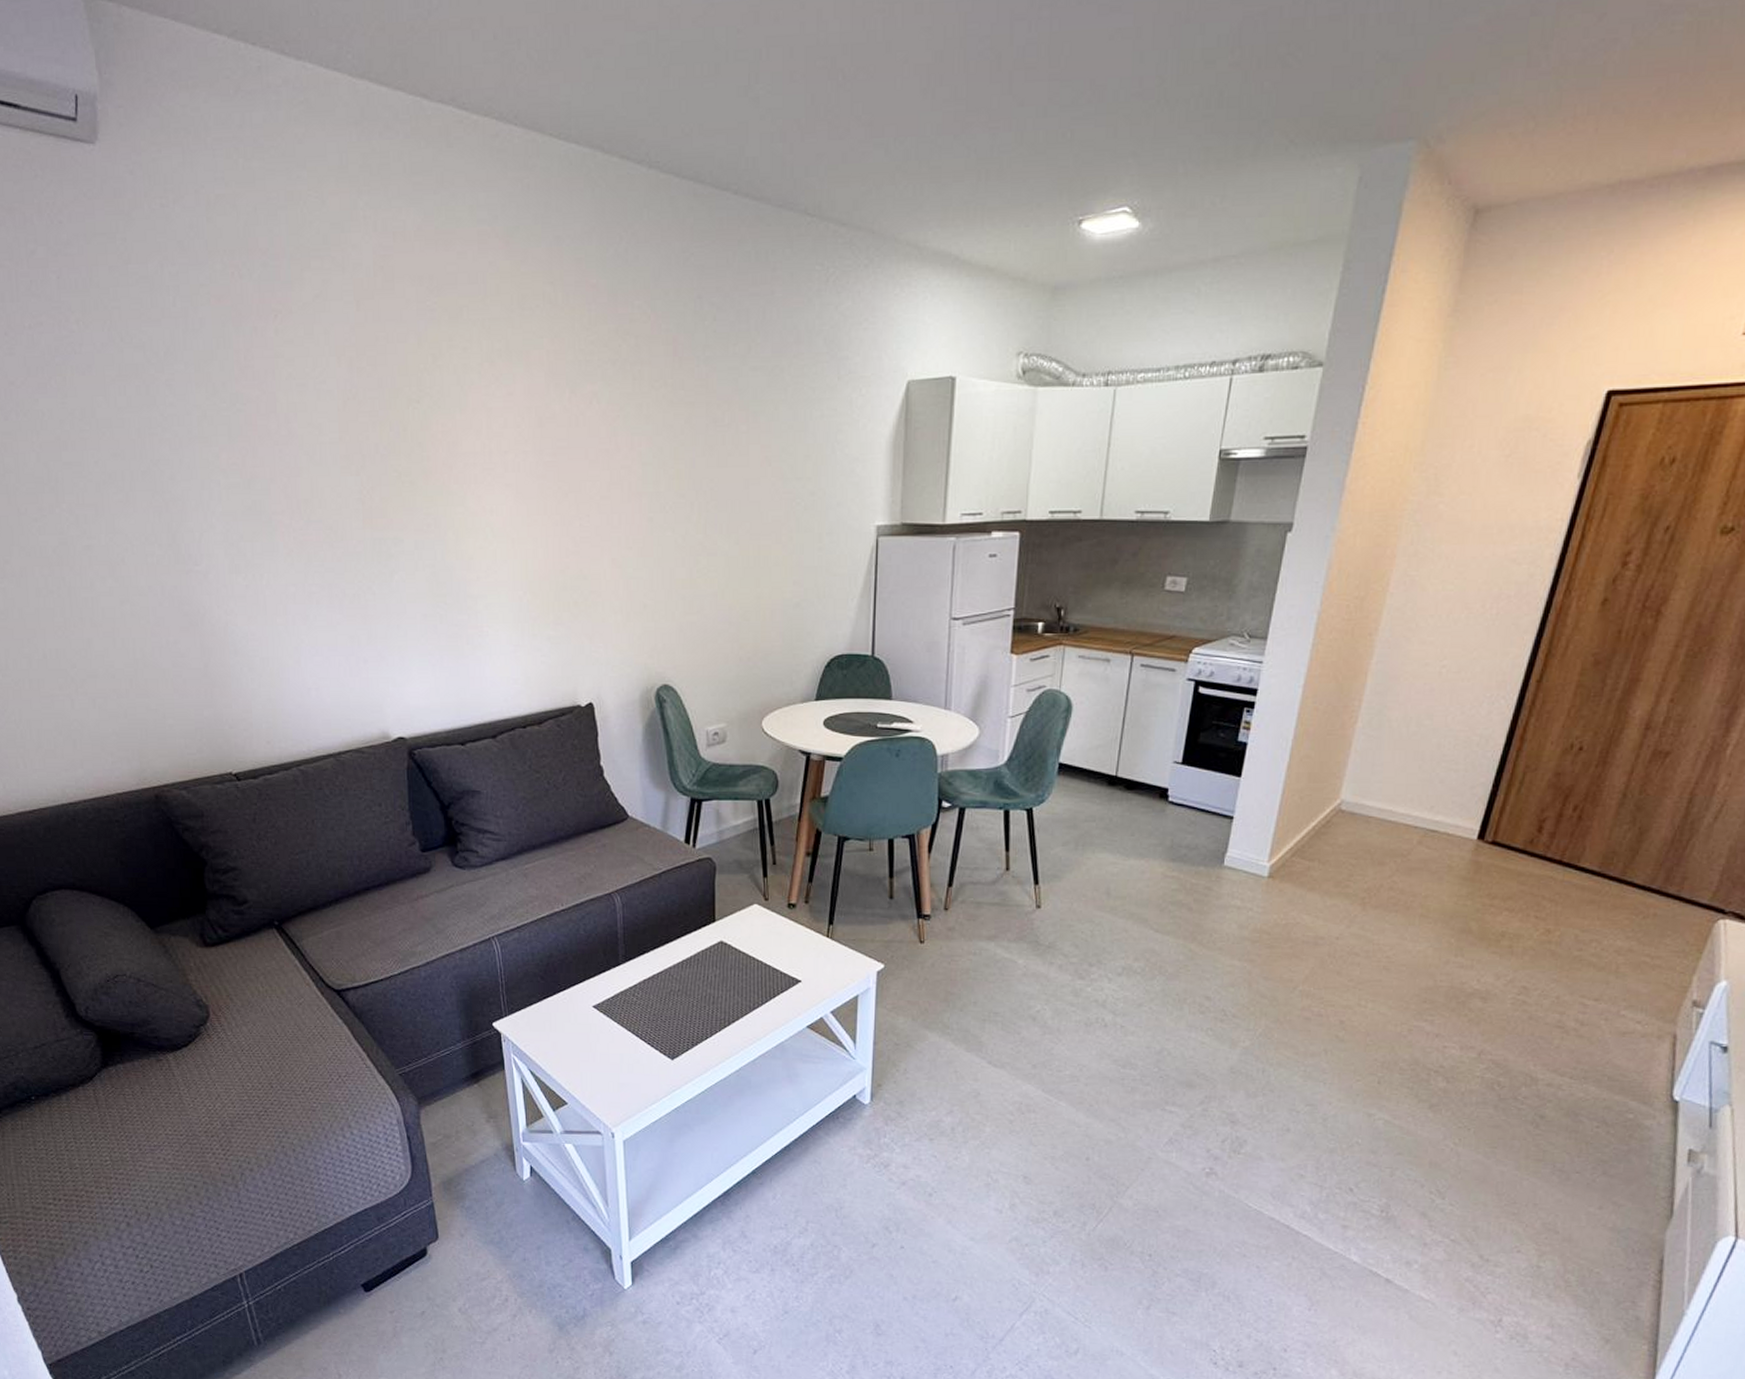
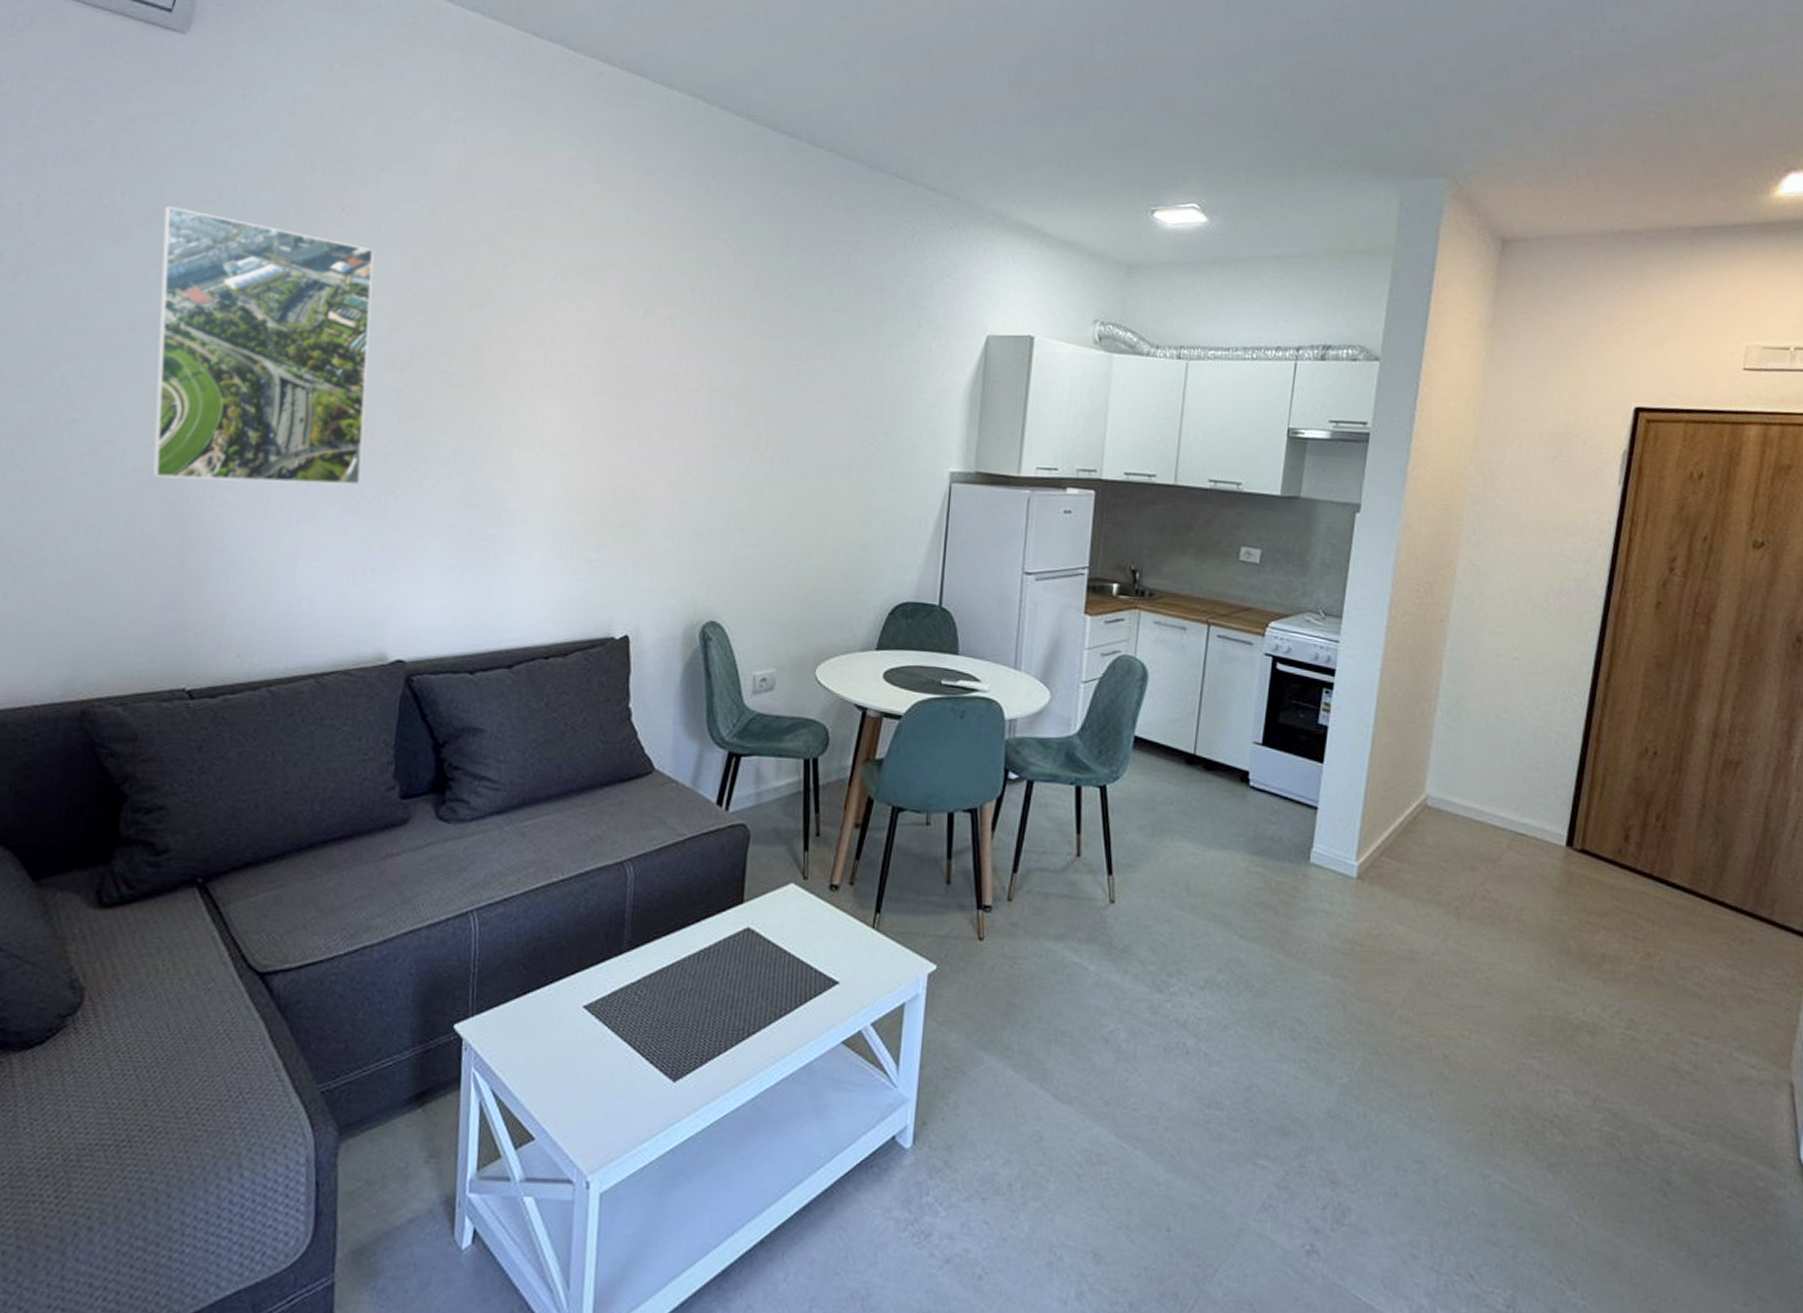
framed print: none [117,330,340,592] -> present [152,205,375,486]

